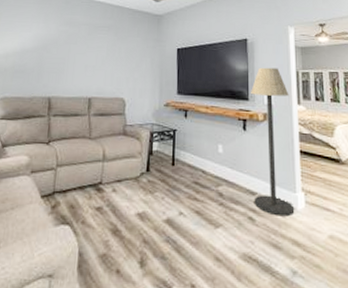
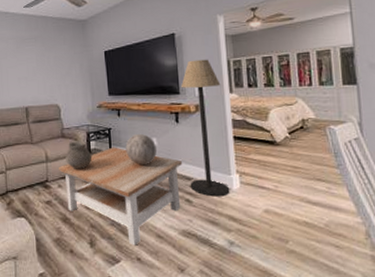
coffee table: none [116,150,248,269] -> present [59,147,183,246]
ceramic pot: none [124,140,154,173] -> present [65,141,93,169]
decorative sphere: none [189,138,221,173] -> present [125,133,157,165]

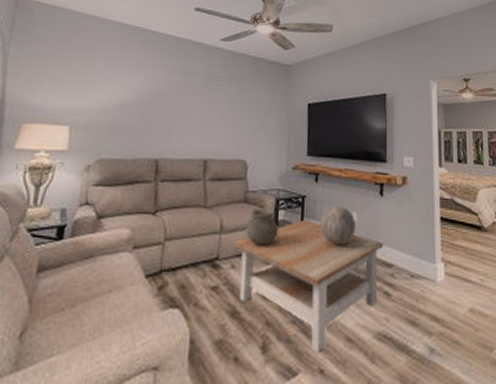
floor lamp: present [181,59,230,197] -> none [389,125,434,290]

